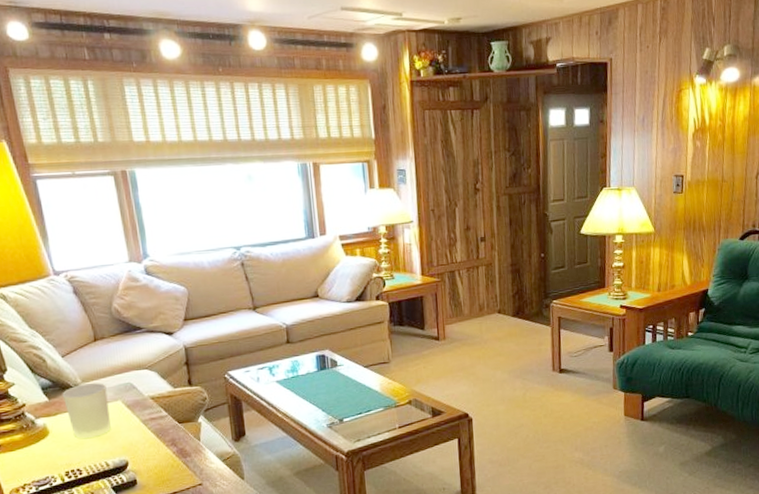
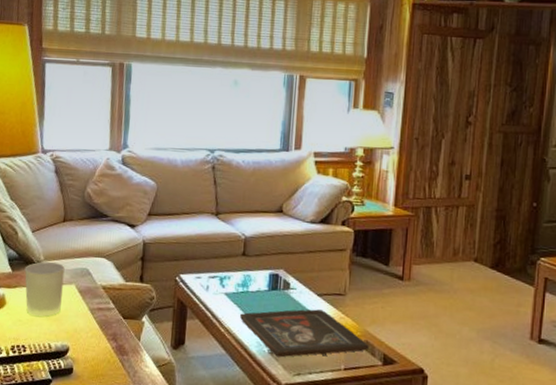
religious icon: none [295,379,418,429] -> present [240,309,369,358]

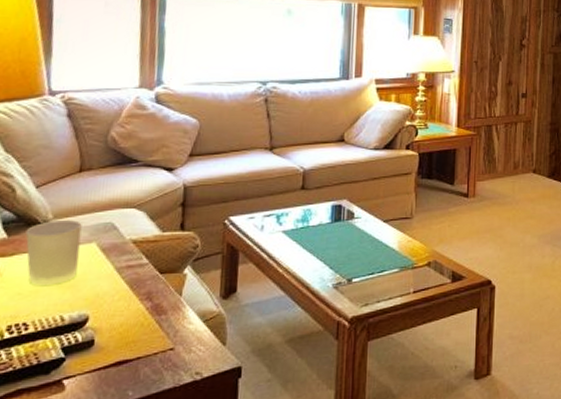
religious icon: present [240,309,369,358] -> none [300,236,437,290]

